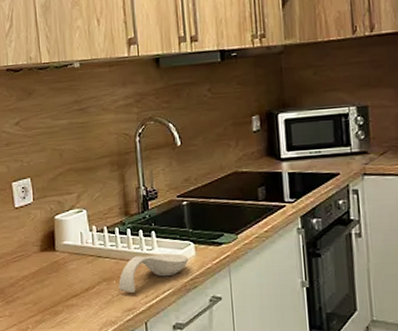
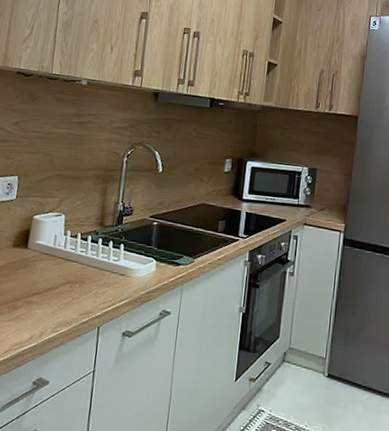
spoon rest: present [118,253,189,293] -> none [80,264,149,298]

